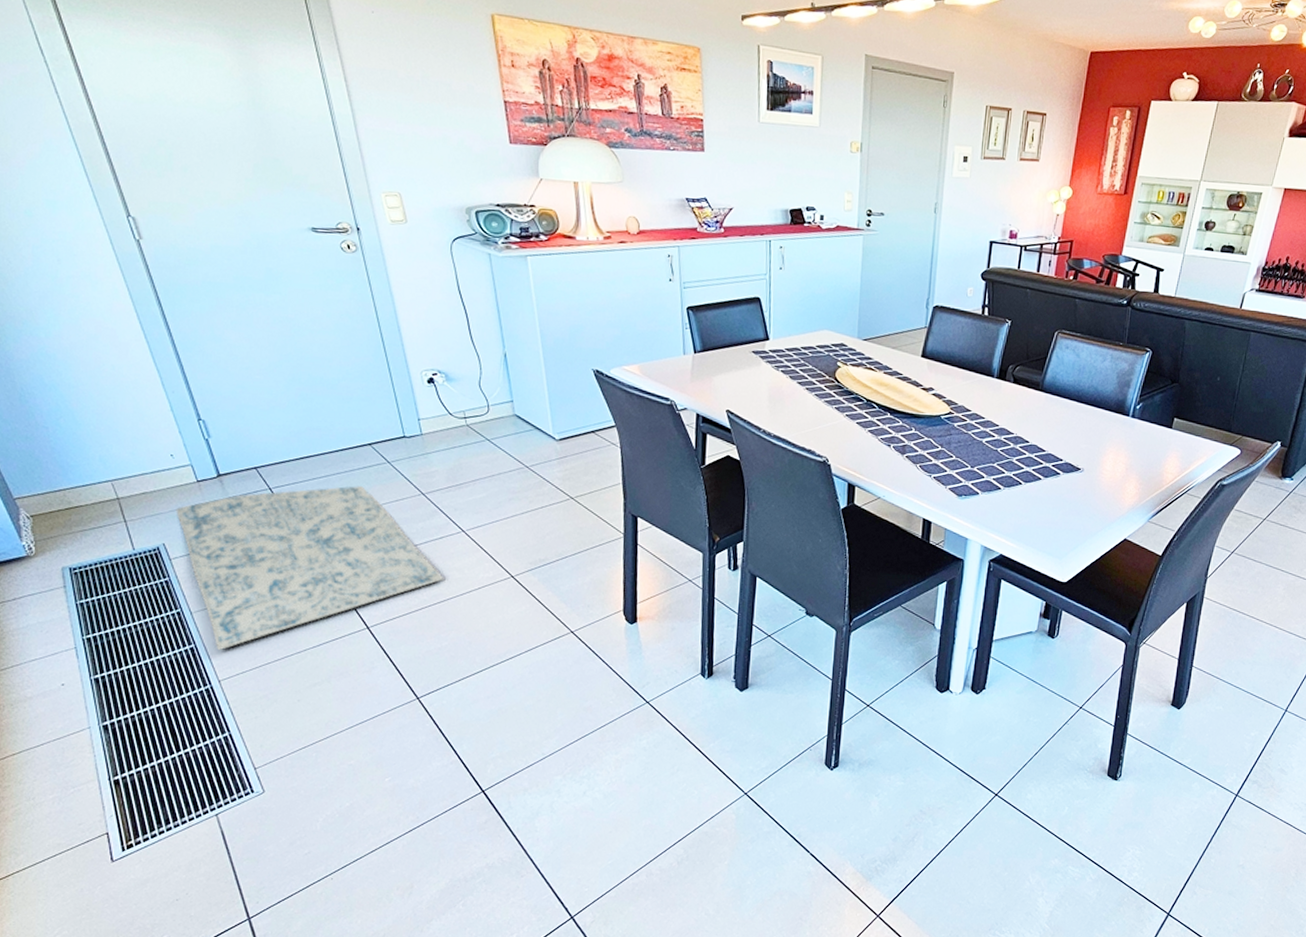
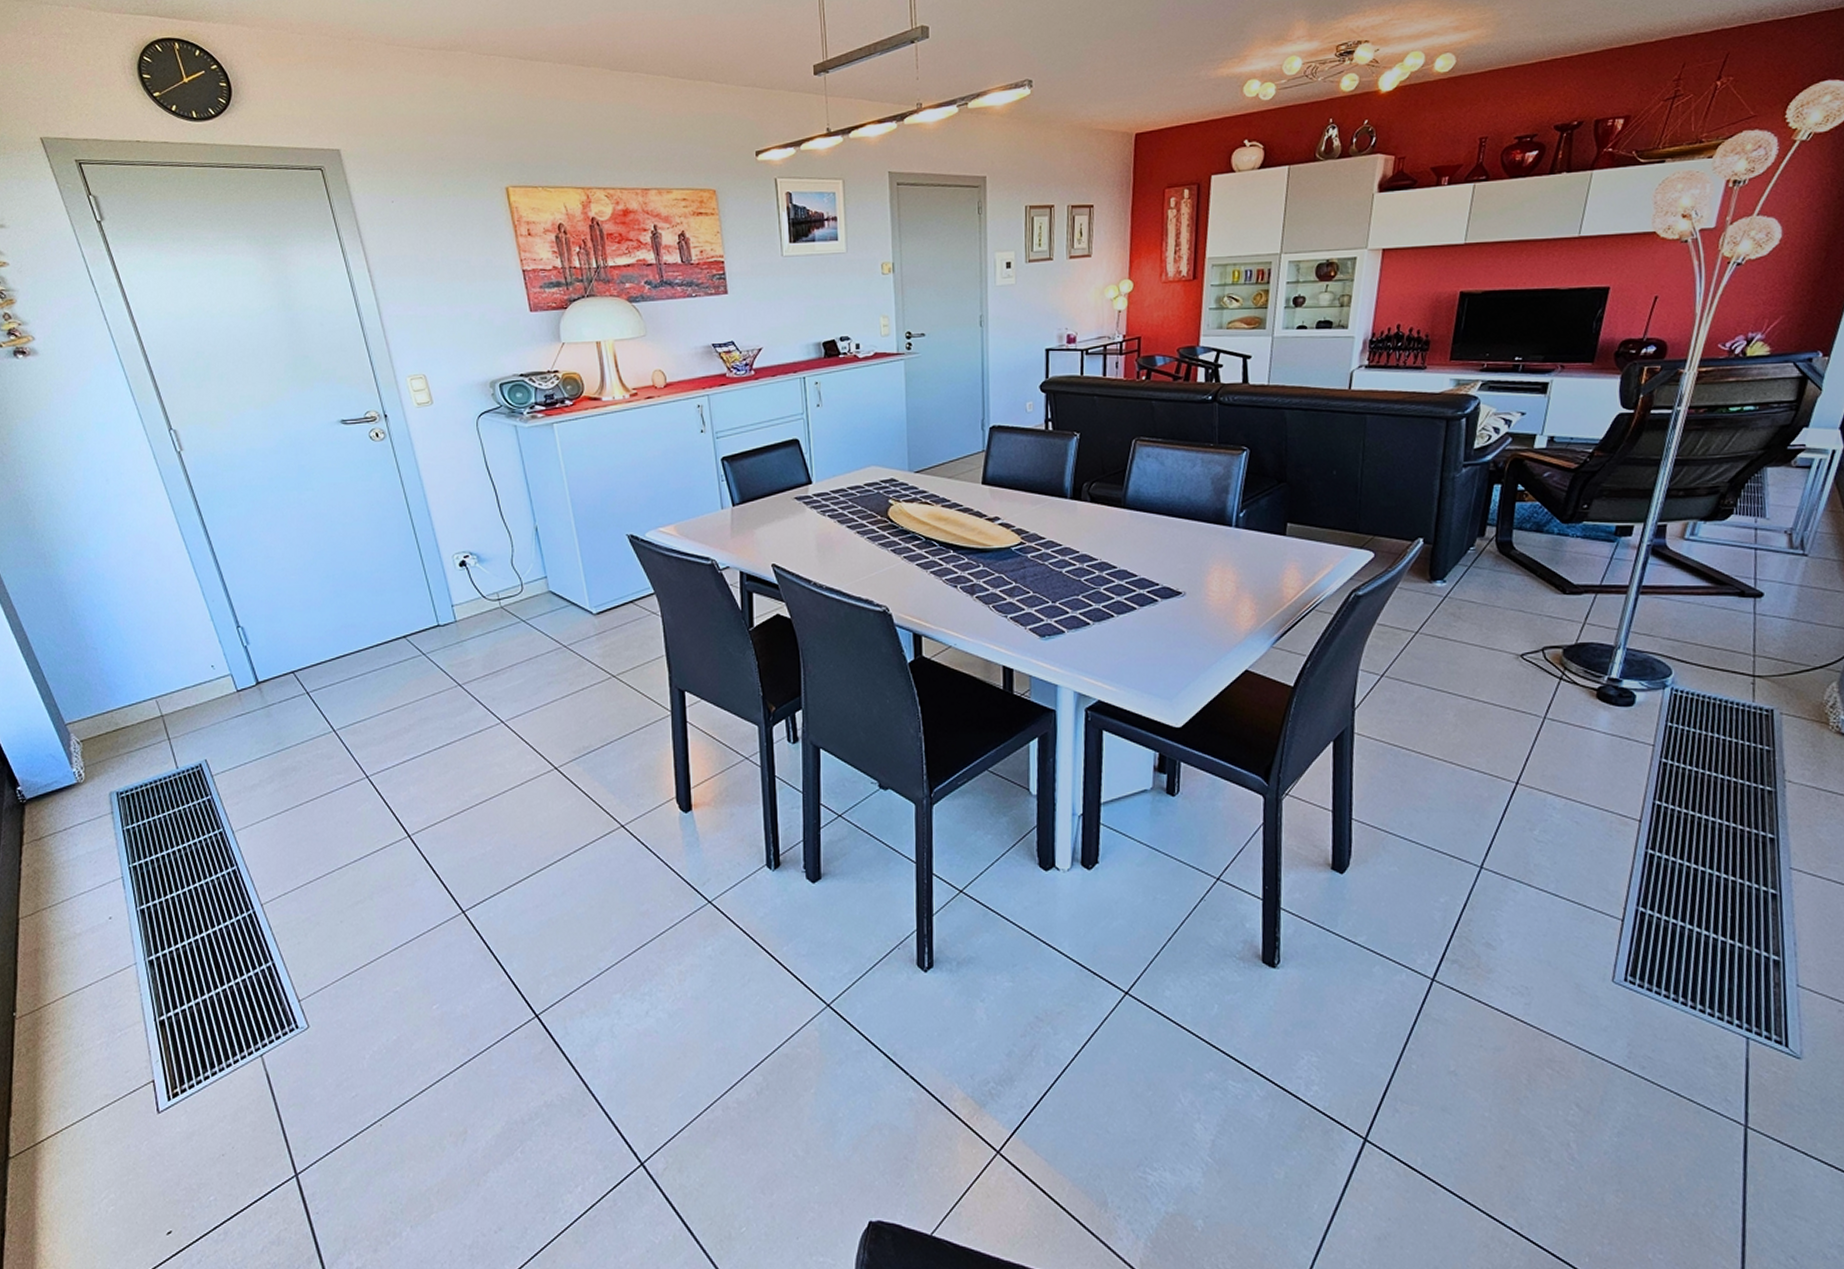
rug: present [176,486,444,651] -> none [217,682,485,872]

